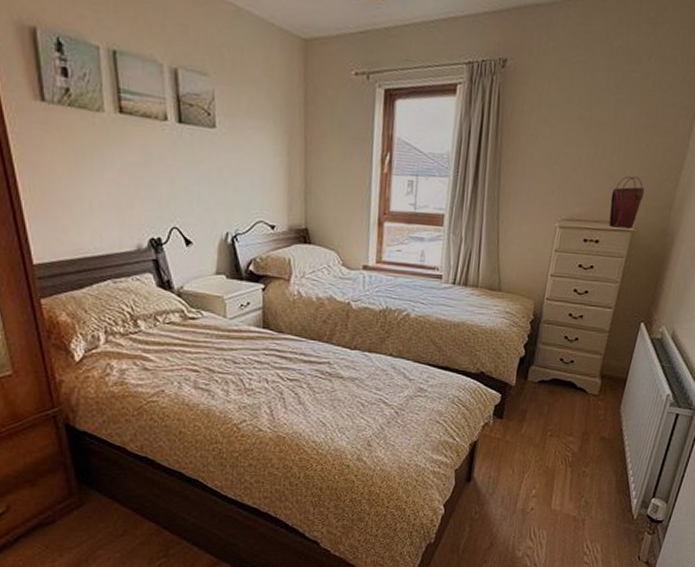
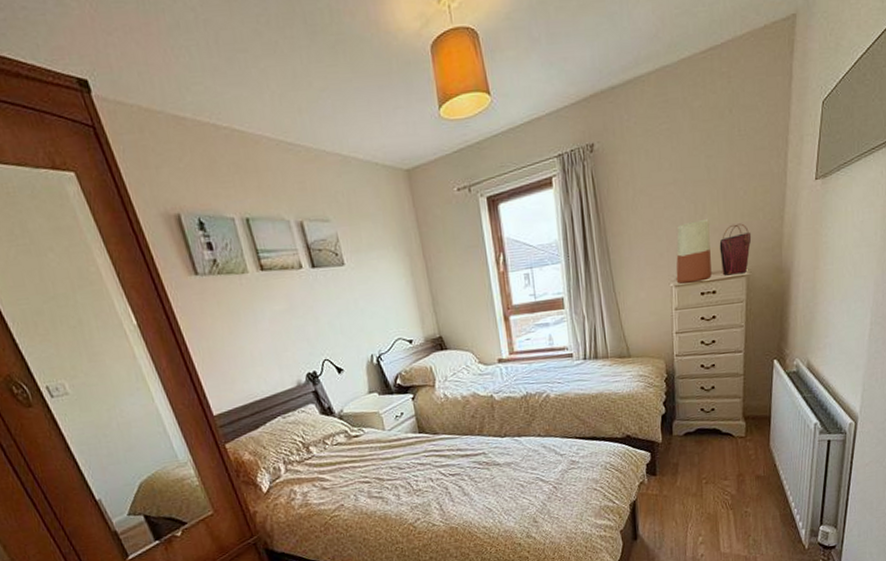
vase: none [562,164,606,228] -> present [676,219,712,285]

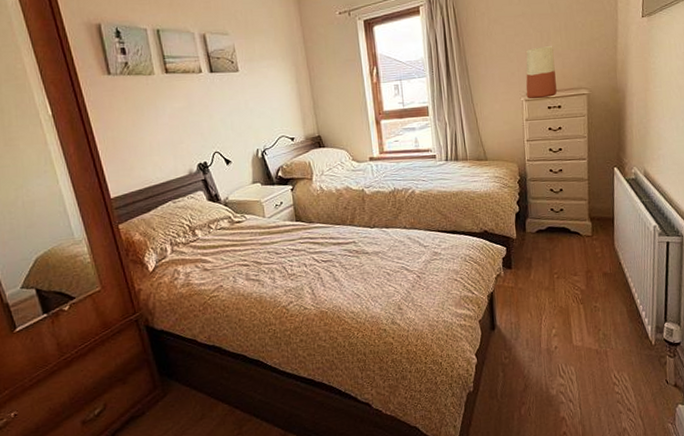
handbag: present [719,223,752,276] -> none [562,50,590,93]

